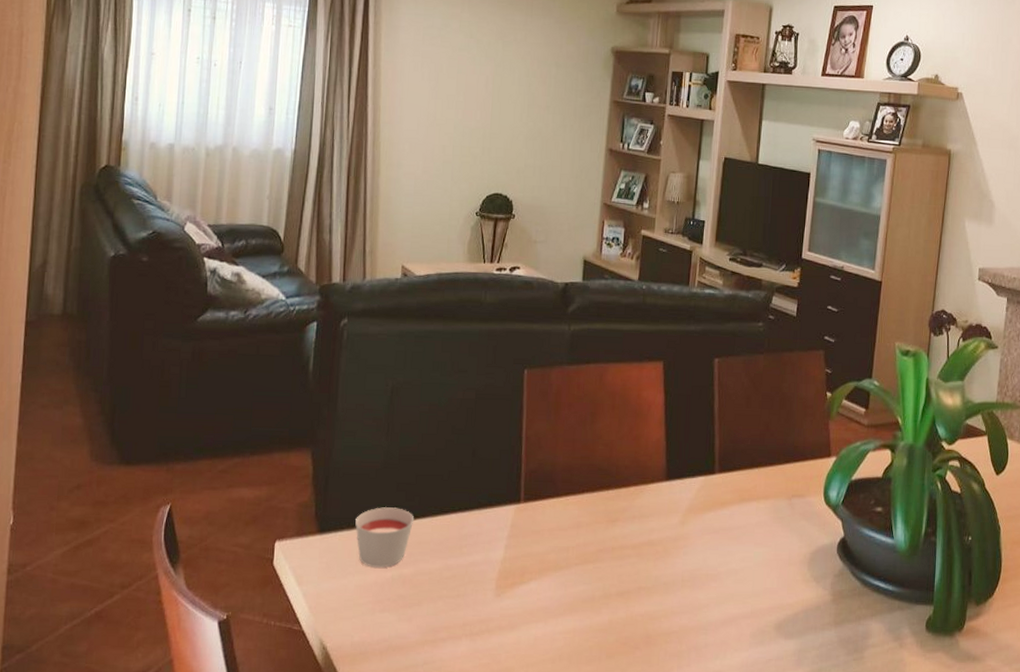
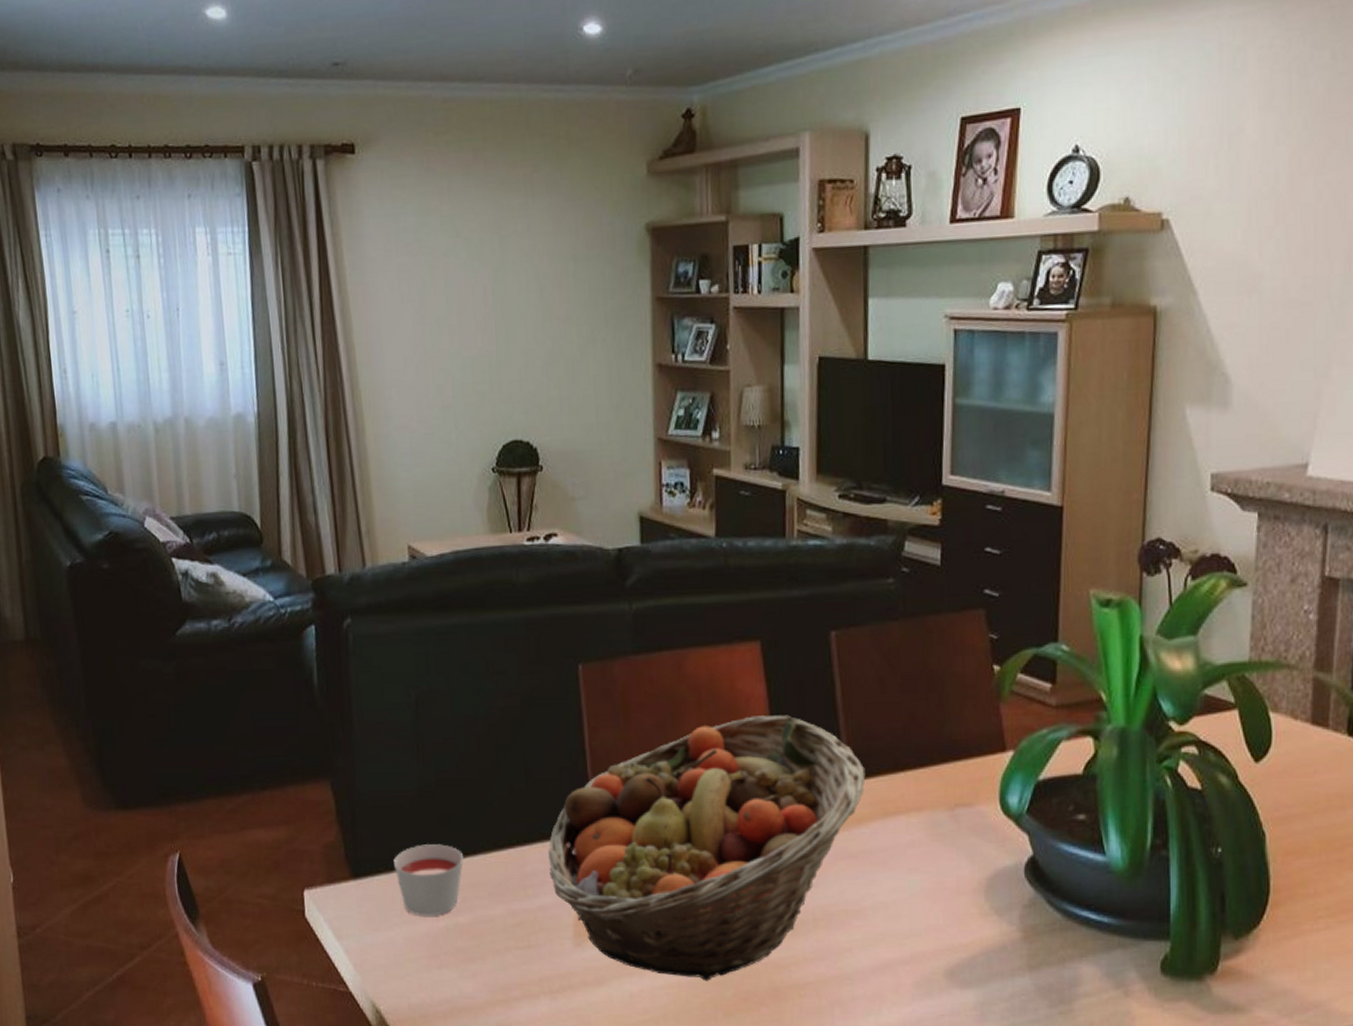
fruit basket: none [482,419,731,628] -> present [548,715,866,981]

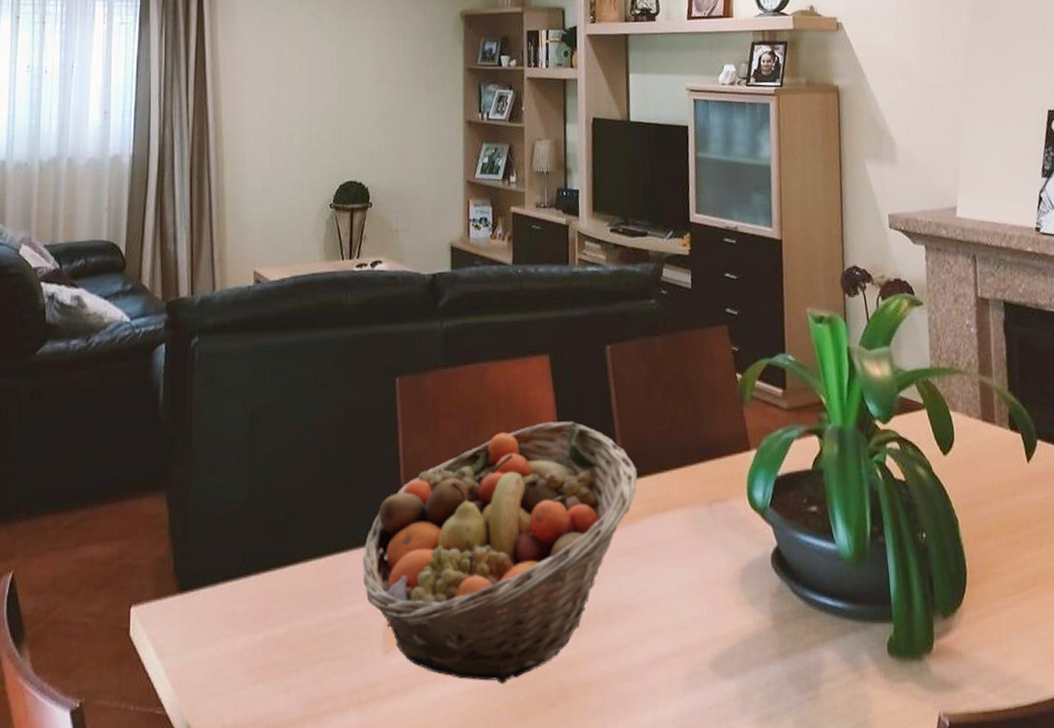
candle: present [394,844,463,916] -> none [220,554,284,630]

